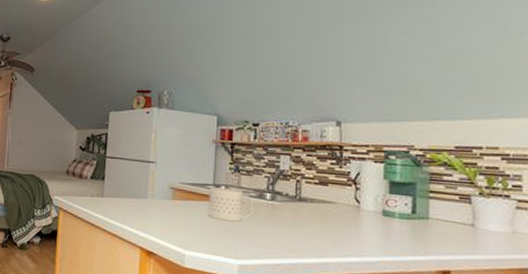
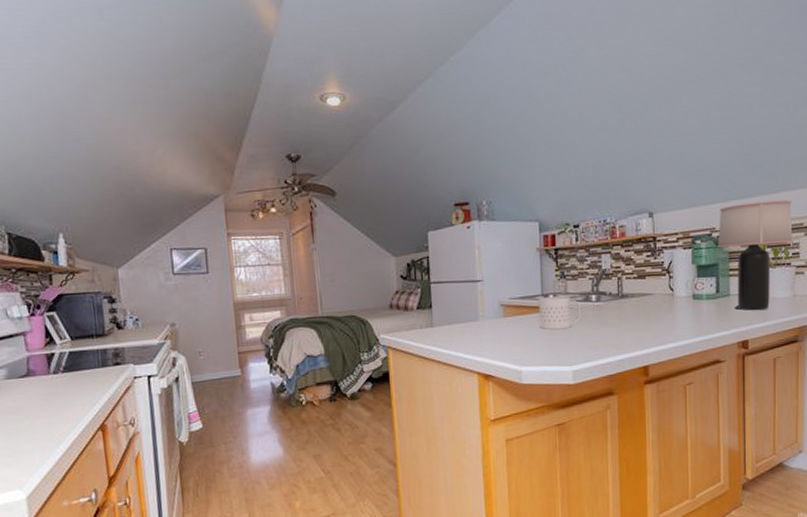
table lamp: none [415,125,516,242] -> present [716,199,794,310]

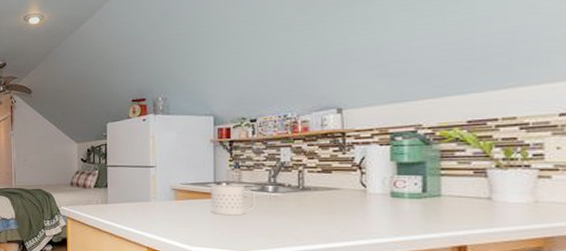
table lamp: present [716,199,794,310] -> none [423,95,536,215]

